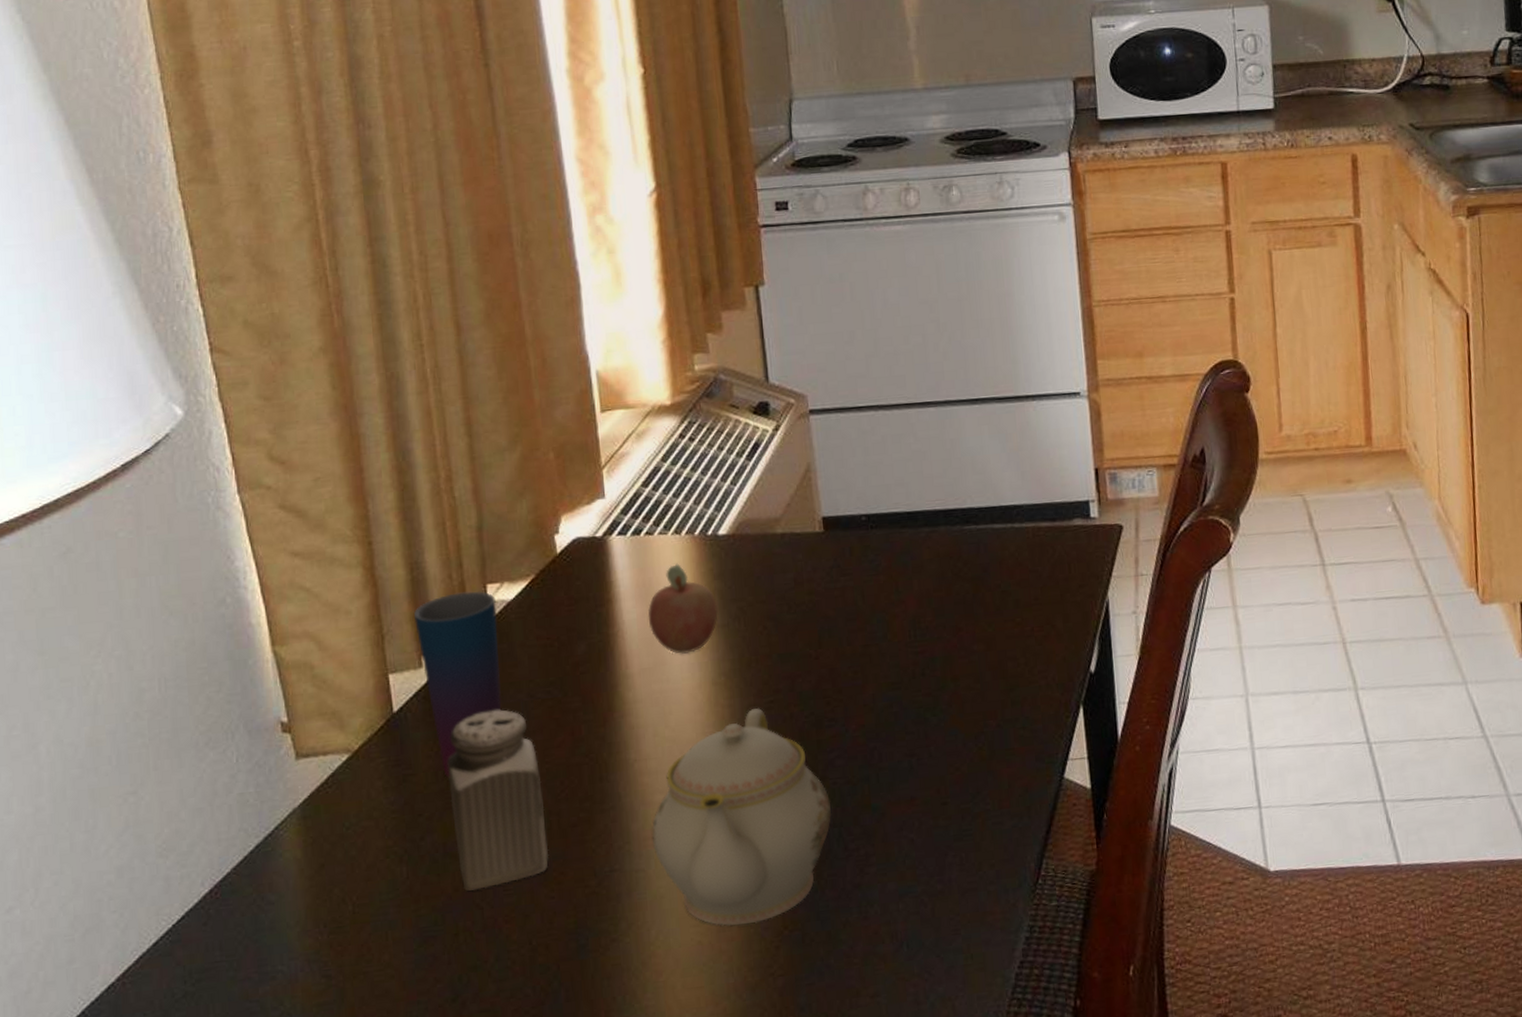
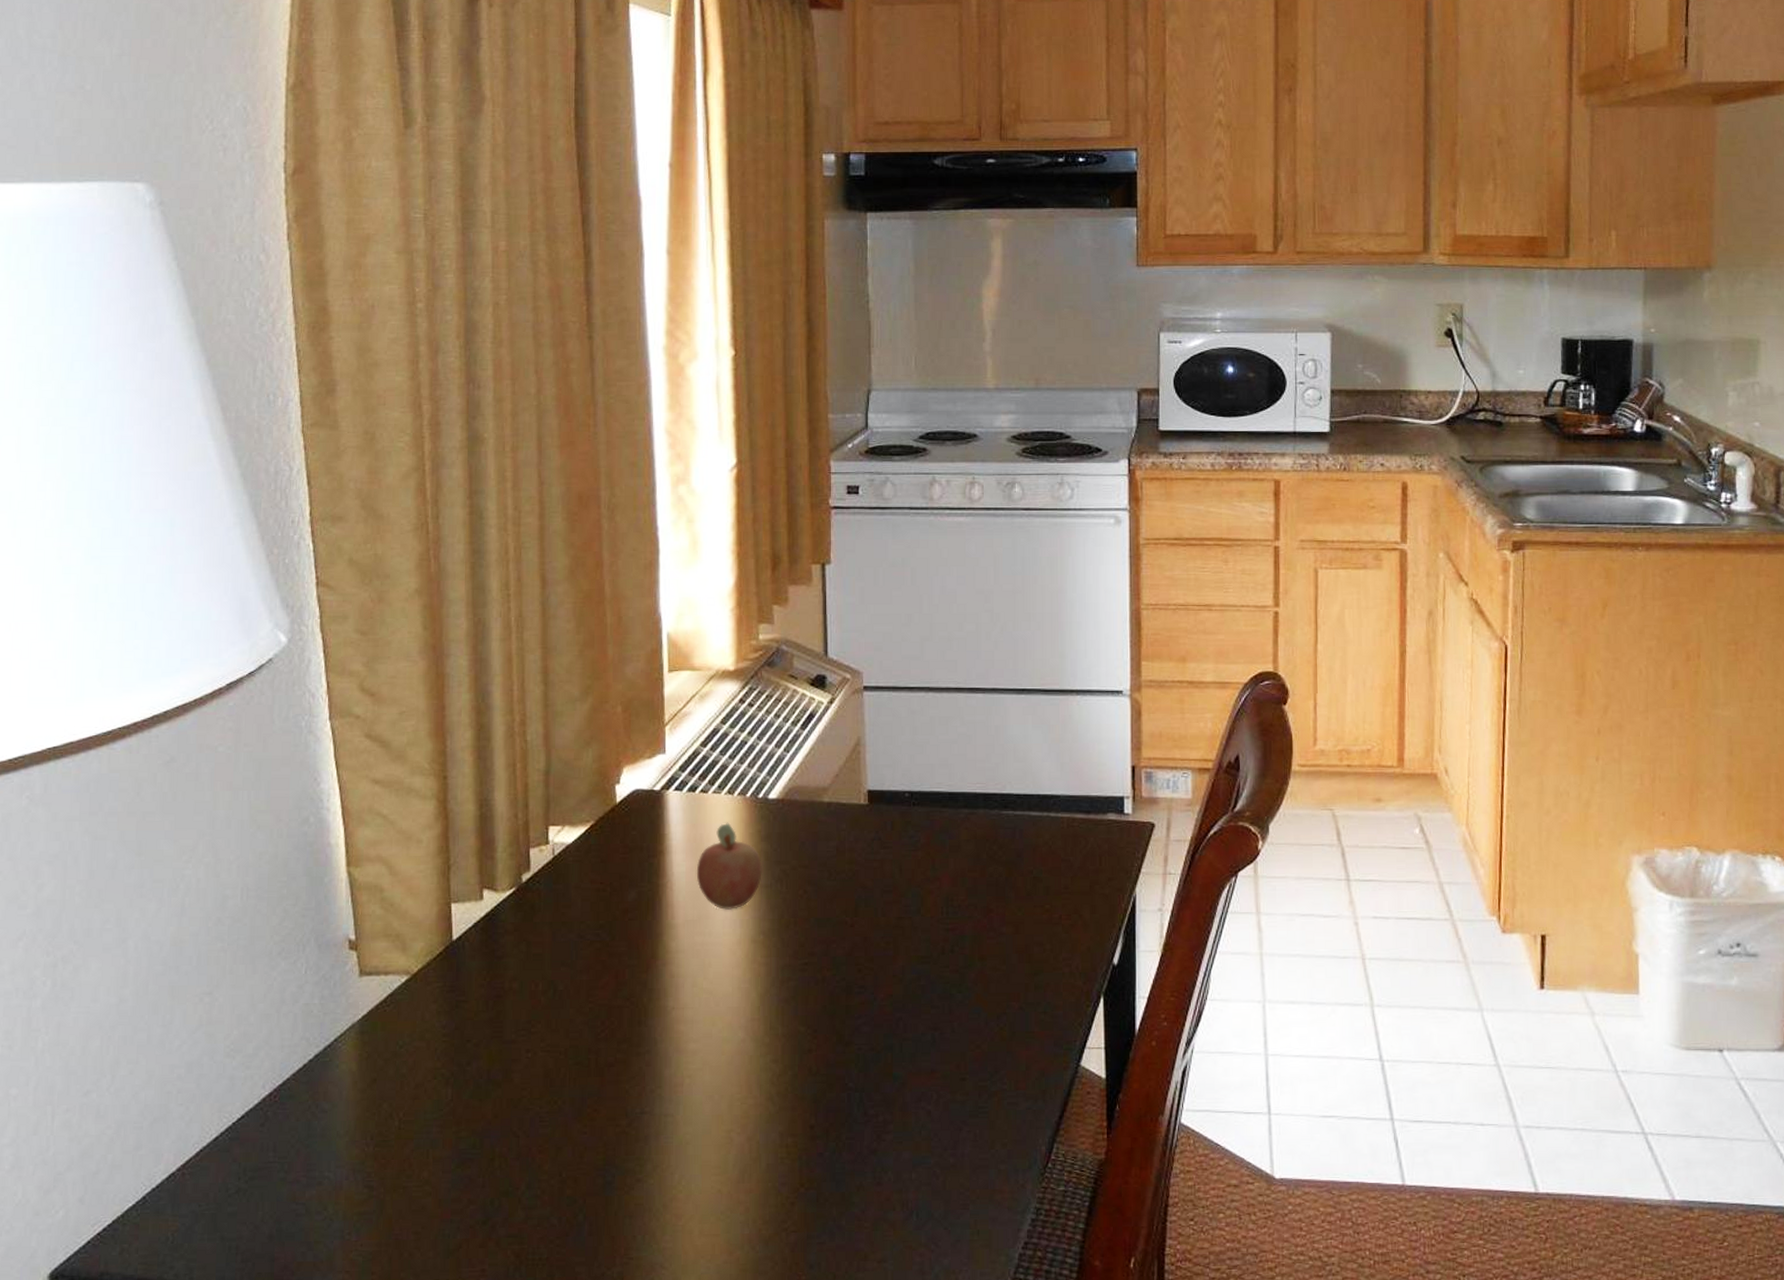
cup: present [413,591,502,778] -> none [479,832,556,1008]
salt shaker: present [447,710,549,891] -> none [498,947,585,1118]
teapot: present [651,707,832,926] -> none [682,968,855,1178]

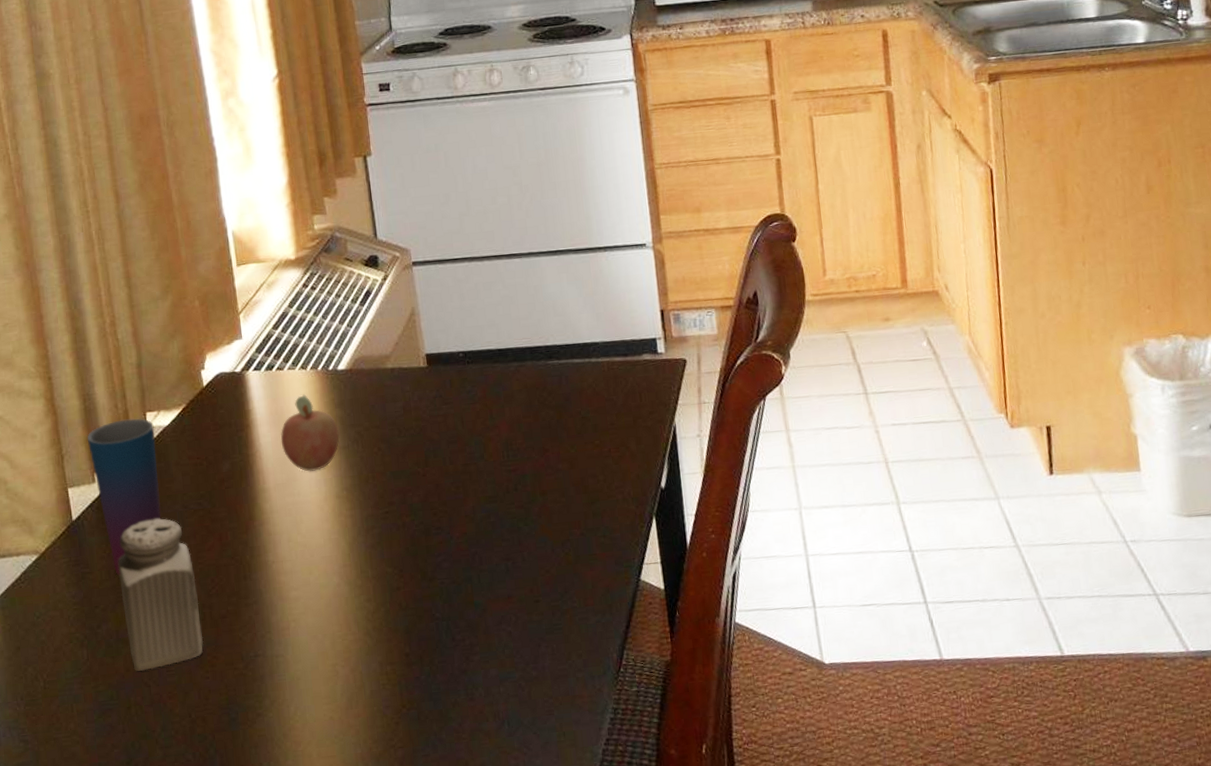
cup: none [479,832,556,1008] -> present [87,418,161,576]
salt shaker: none [498,947,585,1118] -> present [118,518,204,671]

